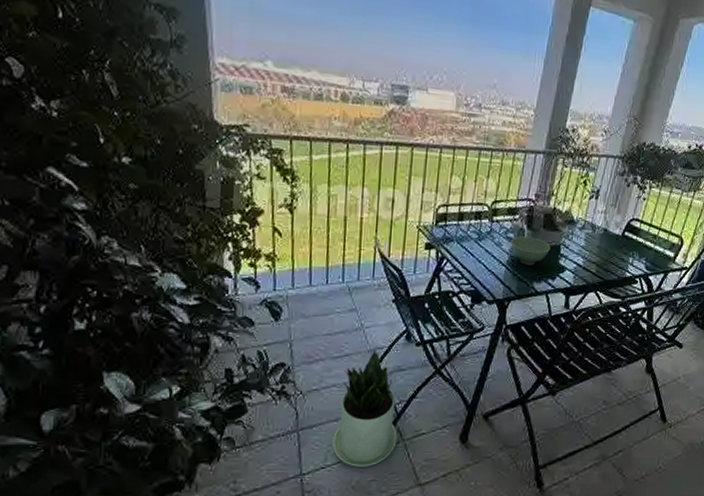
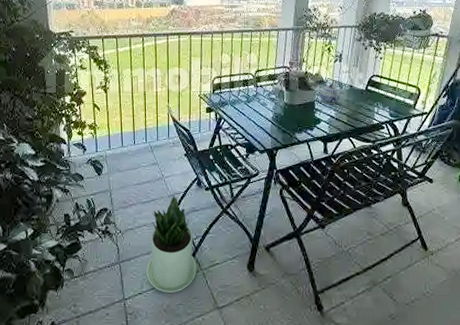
bowl: present [511,236,550,266] -> none [274,97,306,120]
teapot: none [567,224,593,250] -> present [319,83,341,104]

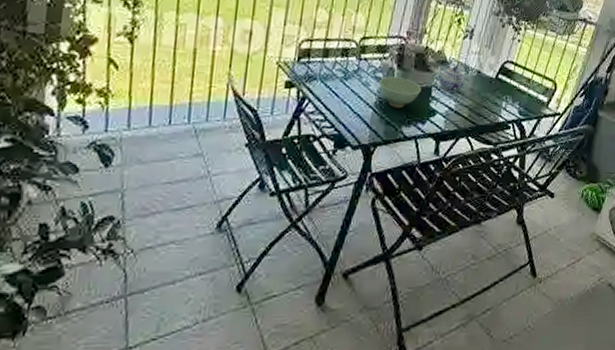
planter: present [147,195,197,294] -> none [167,201,245,338]
bowl: none [274,97,306,120] -> present [379,76,421,108]

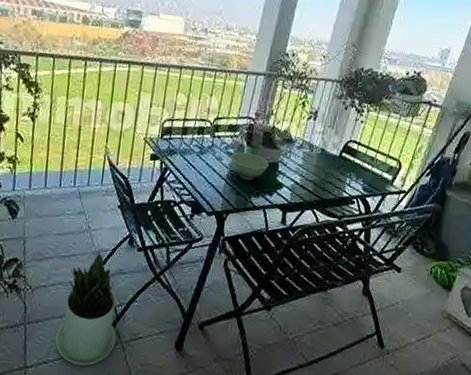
planter: none [167,201,245,338] -> present [55,252,116,367]
teapot: present [439,64,465,92] -> none [285,143,310,168]

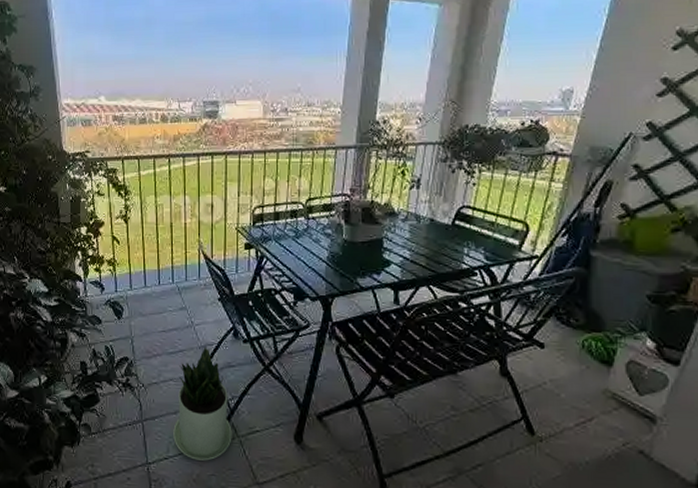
bowl: present [231,152,269,181] -> none [329,232,372,261]

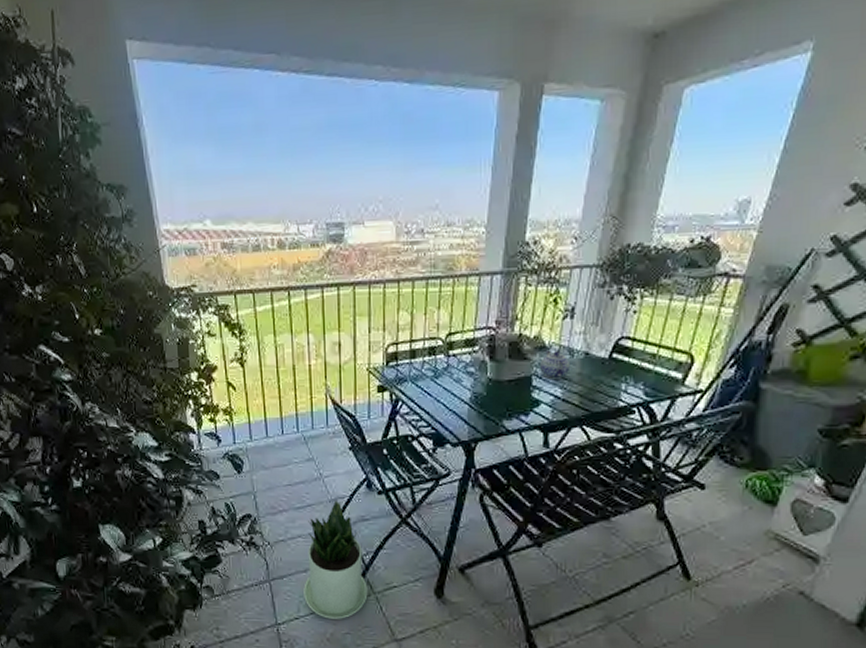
teapot: none [389,216,418,242] -> present [538,350,571,379]

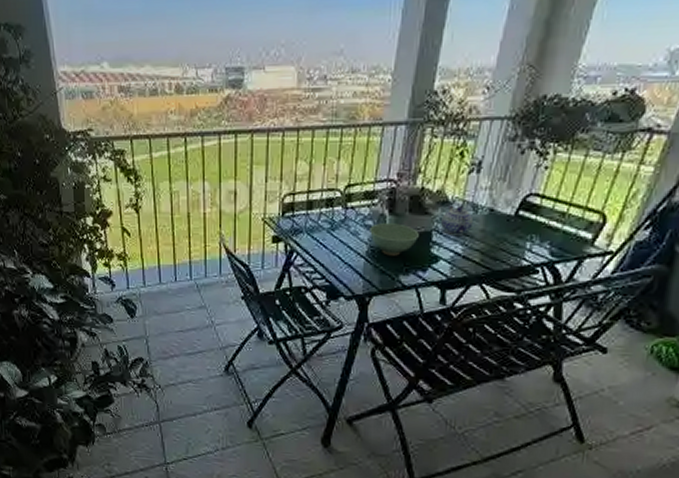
planter: present [303,500,368,620] -> none [192,348,255,463]
bowl: none [472,369,519,401] -> present [370,223,419,256]

